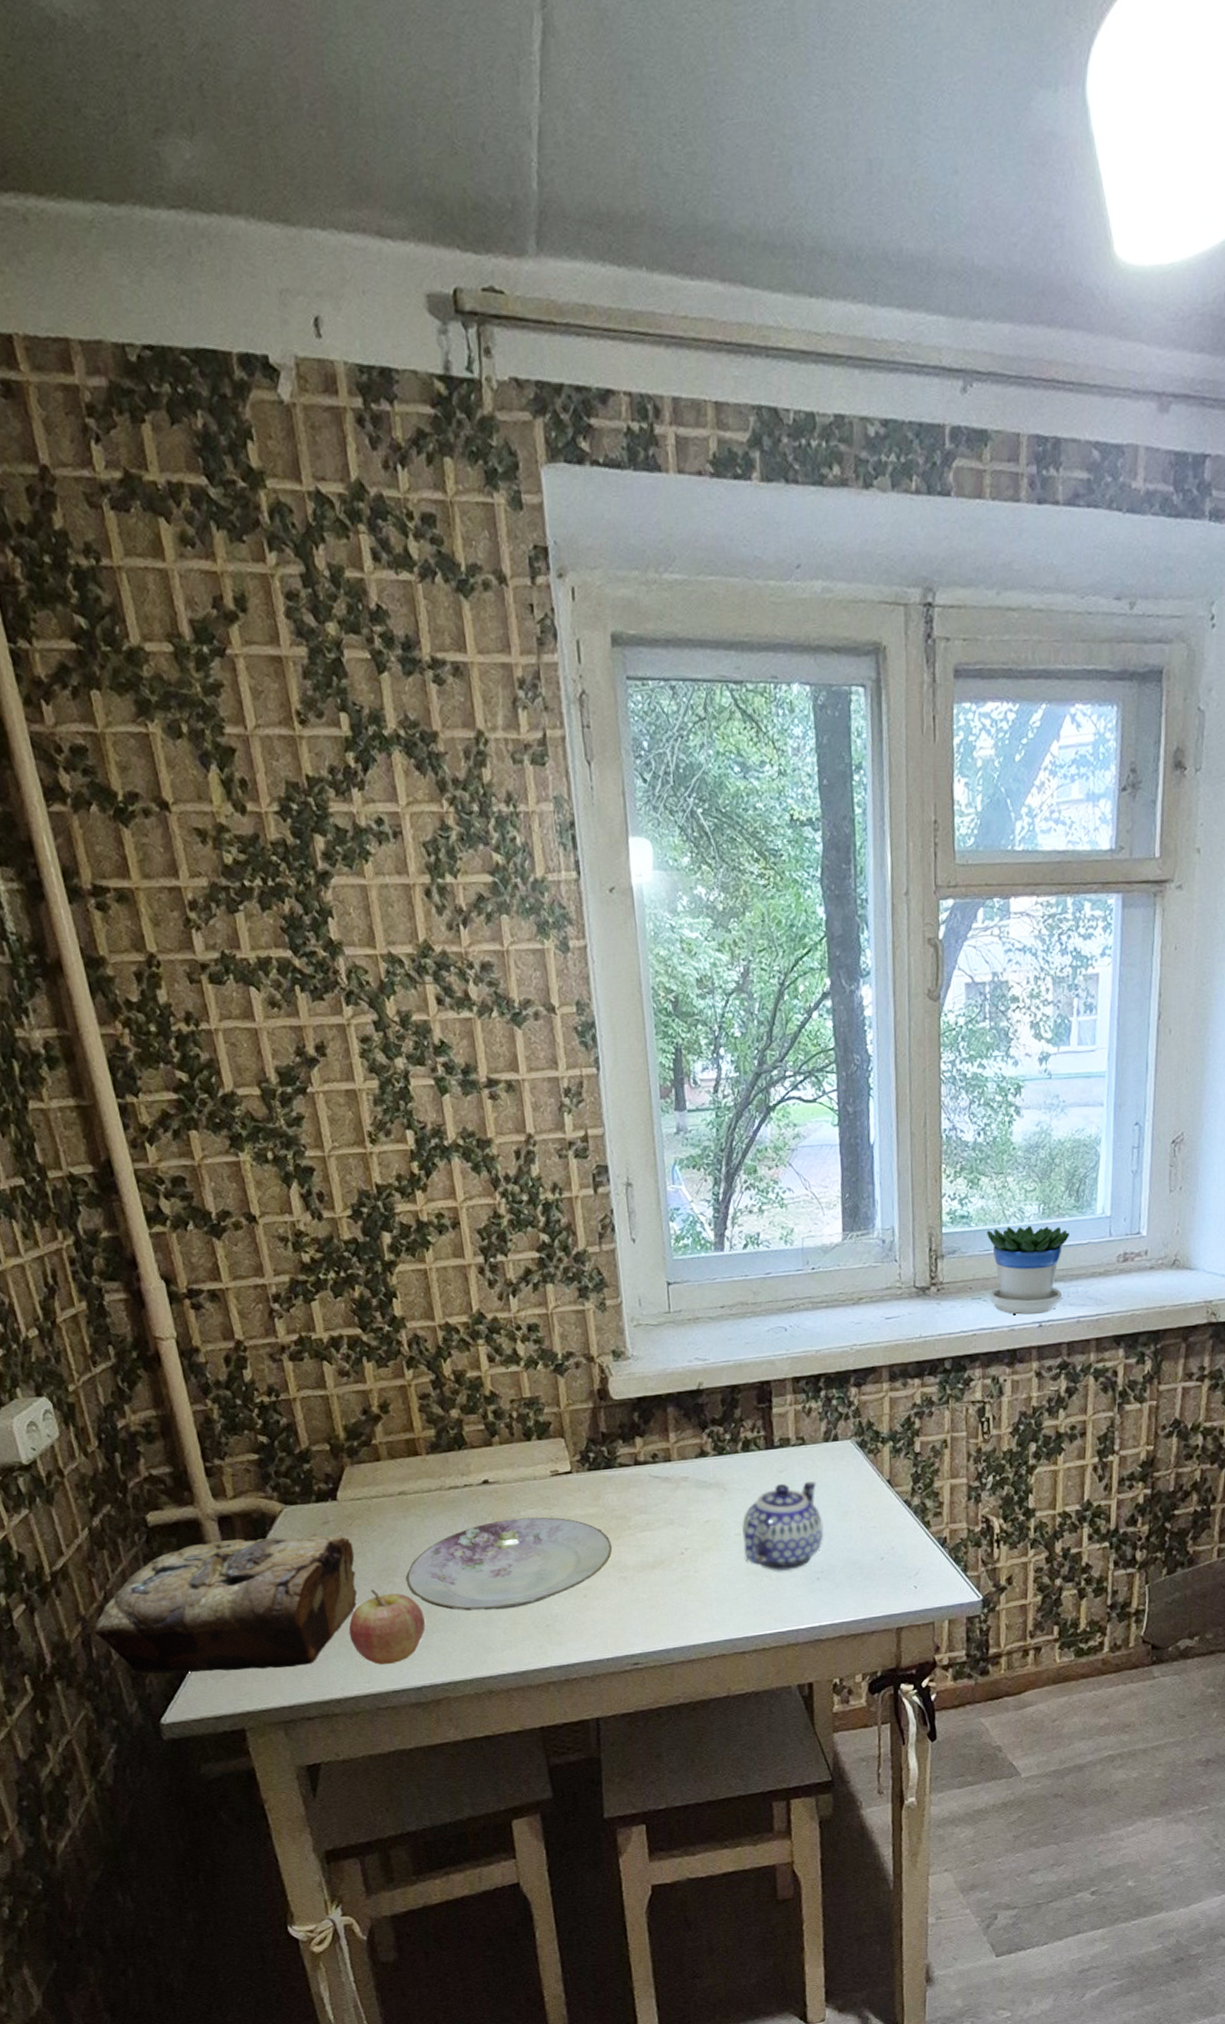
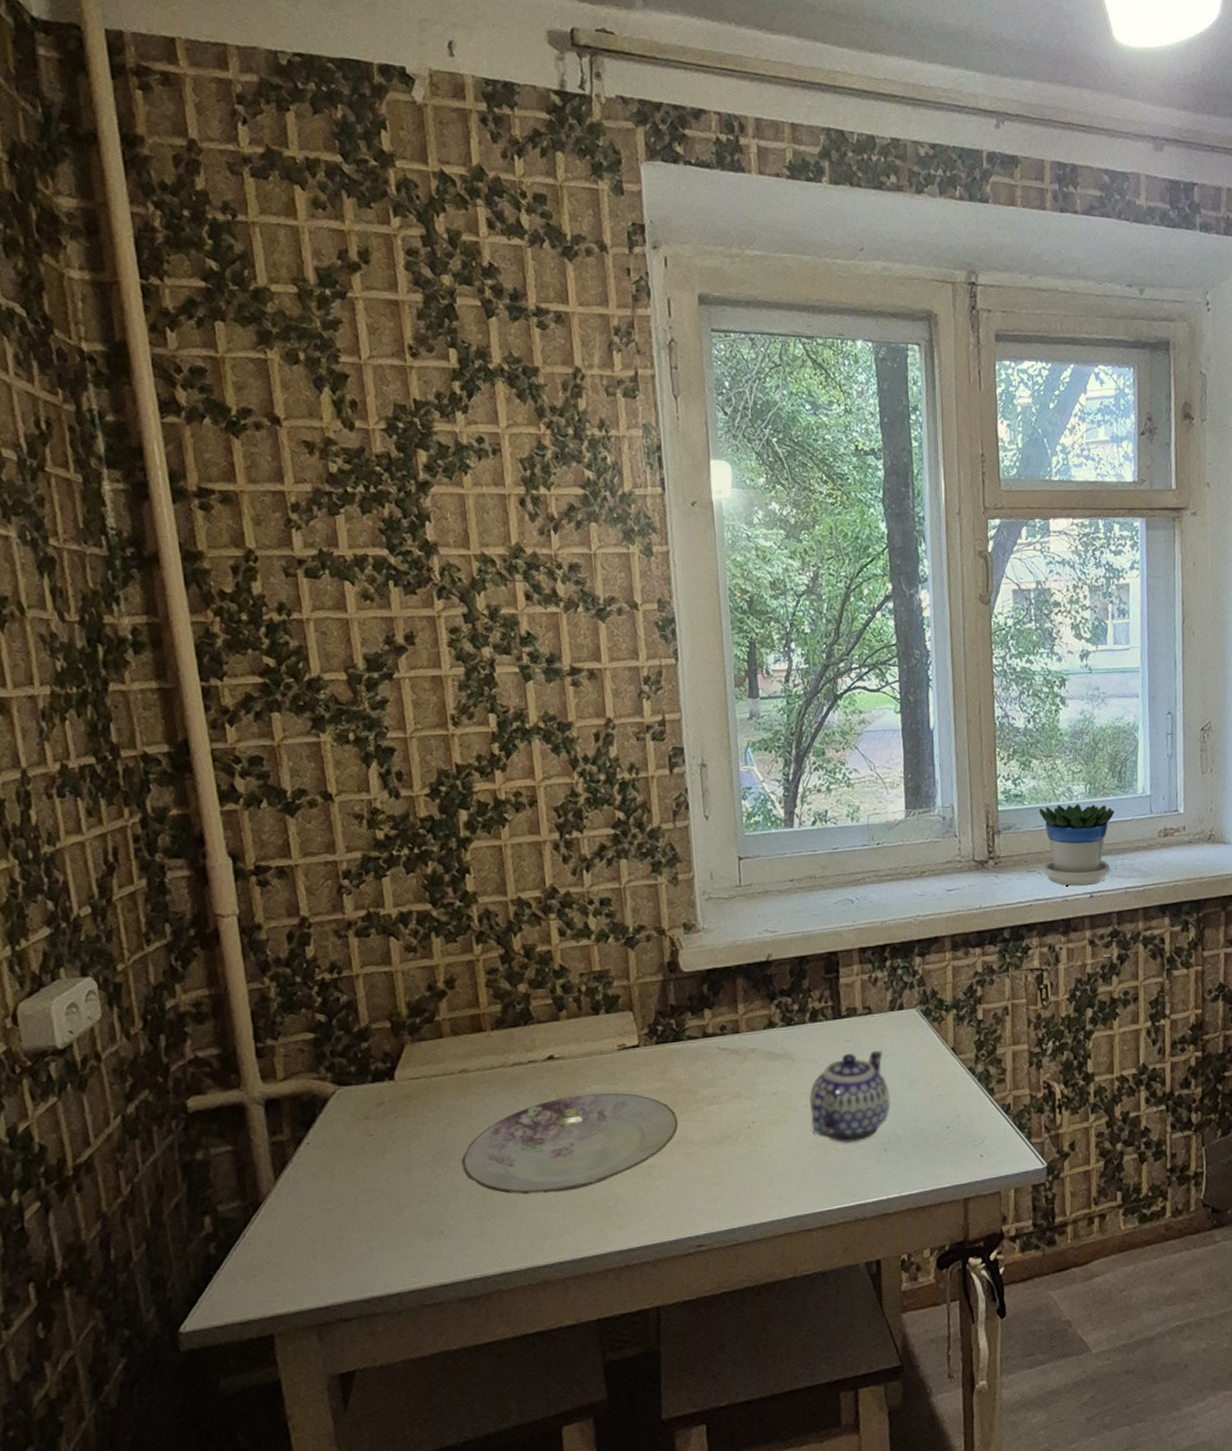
bread loaf: present [94,1535,358,1675] -> none [115,1117,409,1277]
fruit: present [348,1589,426,1665] -> none [396,1174,480,1256]

